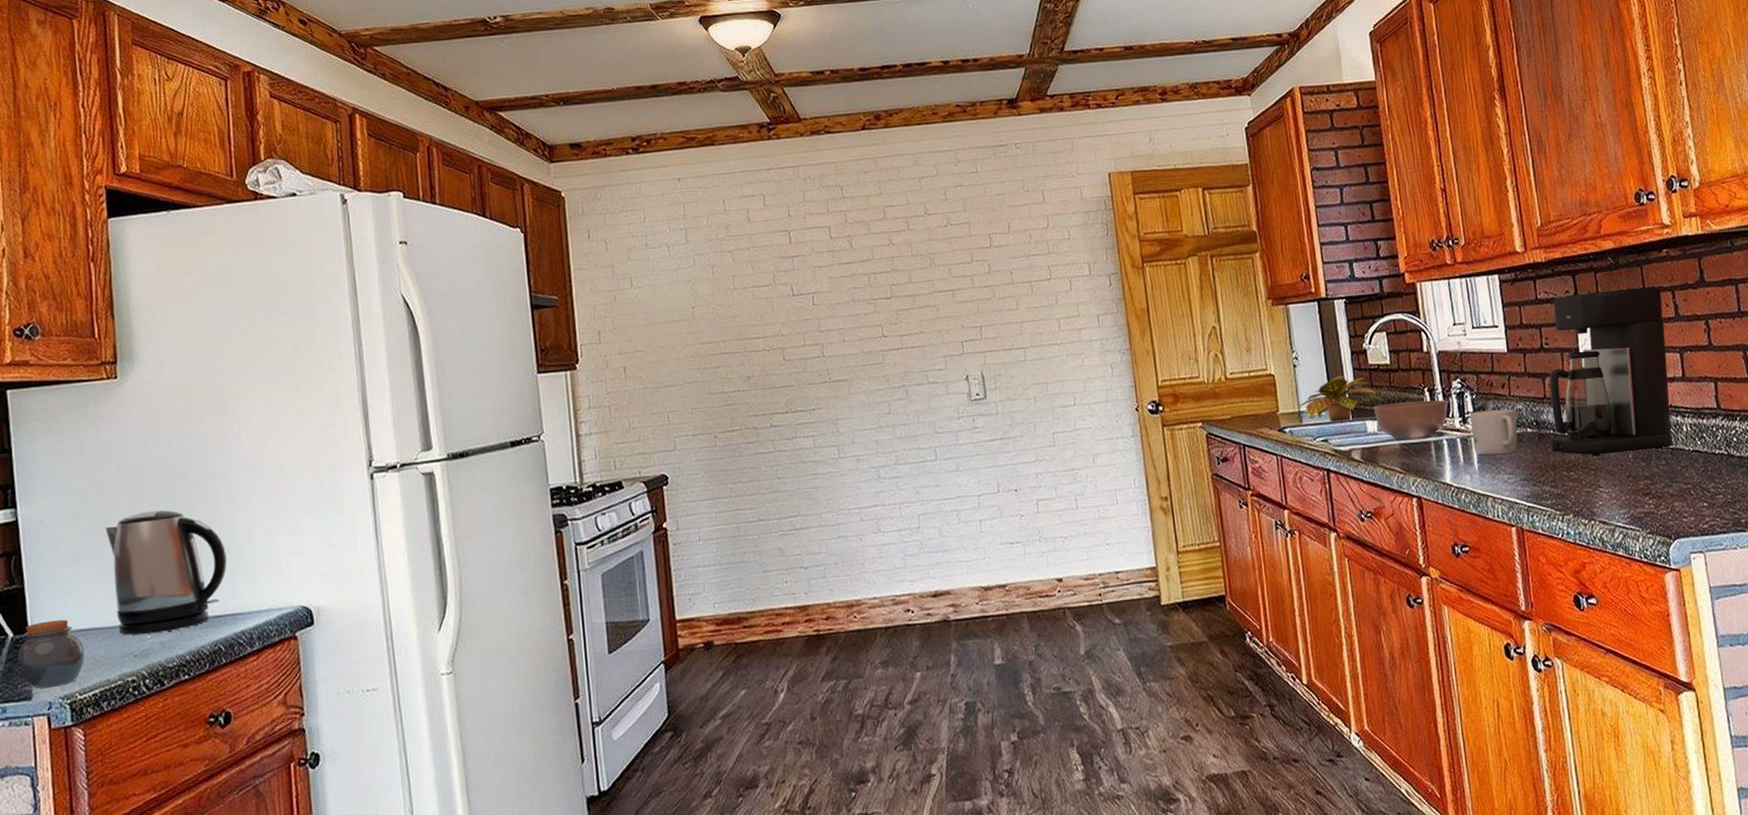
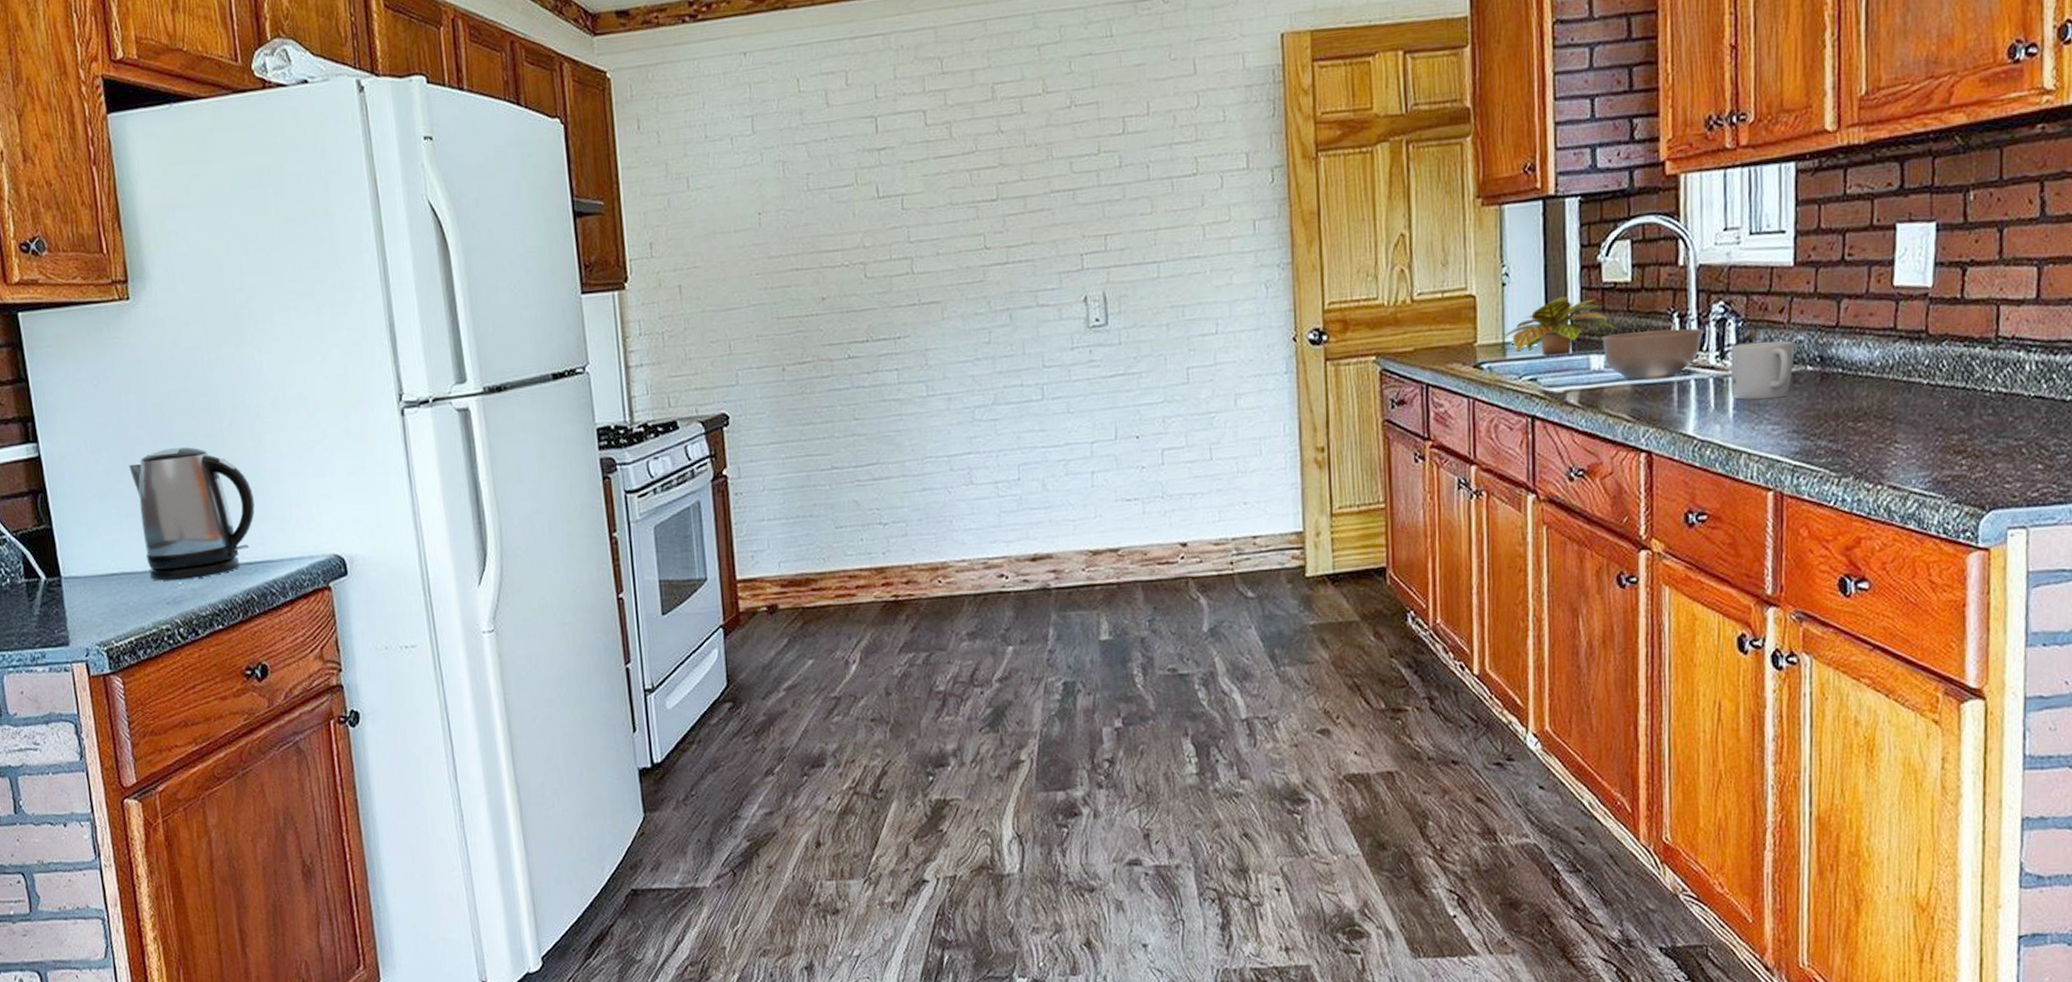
jar: present [17,619,85,689] -> none [51,562,118,634]
coffee maker: present [1549,286,1673,456] -> none [1836,176,2025,402]

